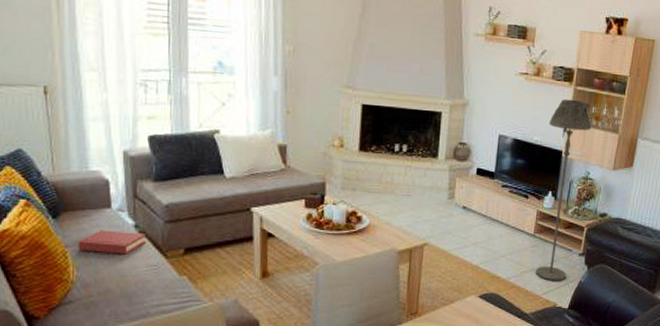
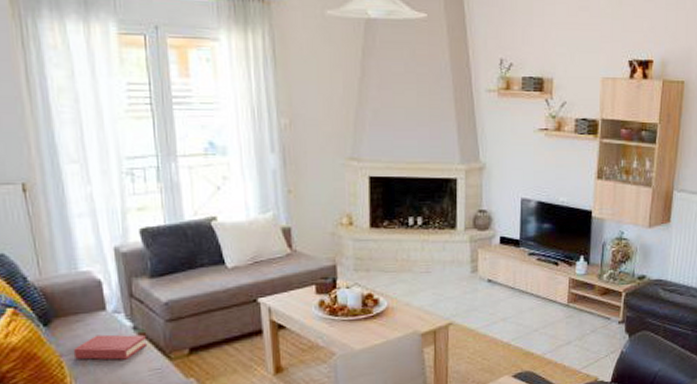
floor lamp: present [535,98,592,281] -> none [572,153,621,354]

